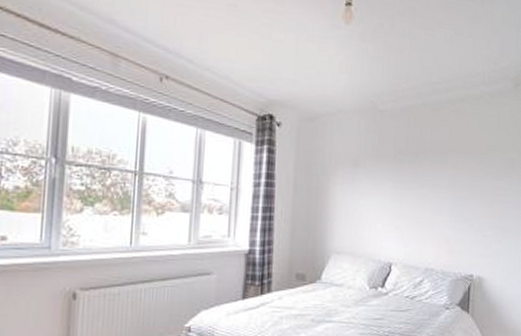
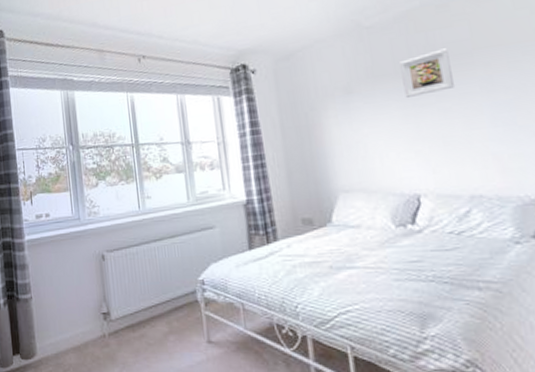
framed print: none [397,145,433,180] -> present [400,48,456,98]

